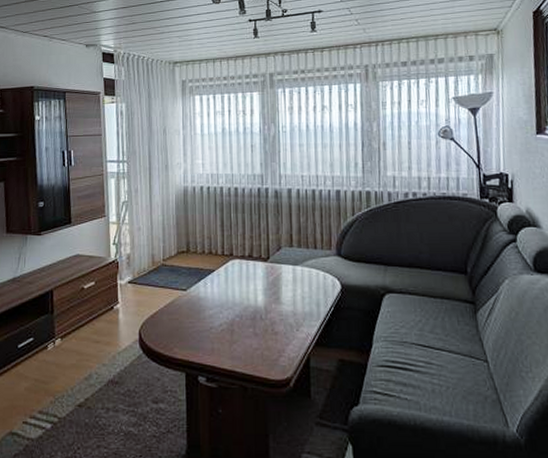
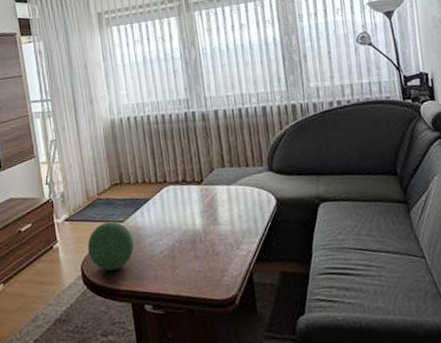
decorative orb: none [148,289,194,338] -> present [87,221,135,271]

